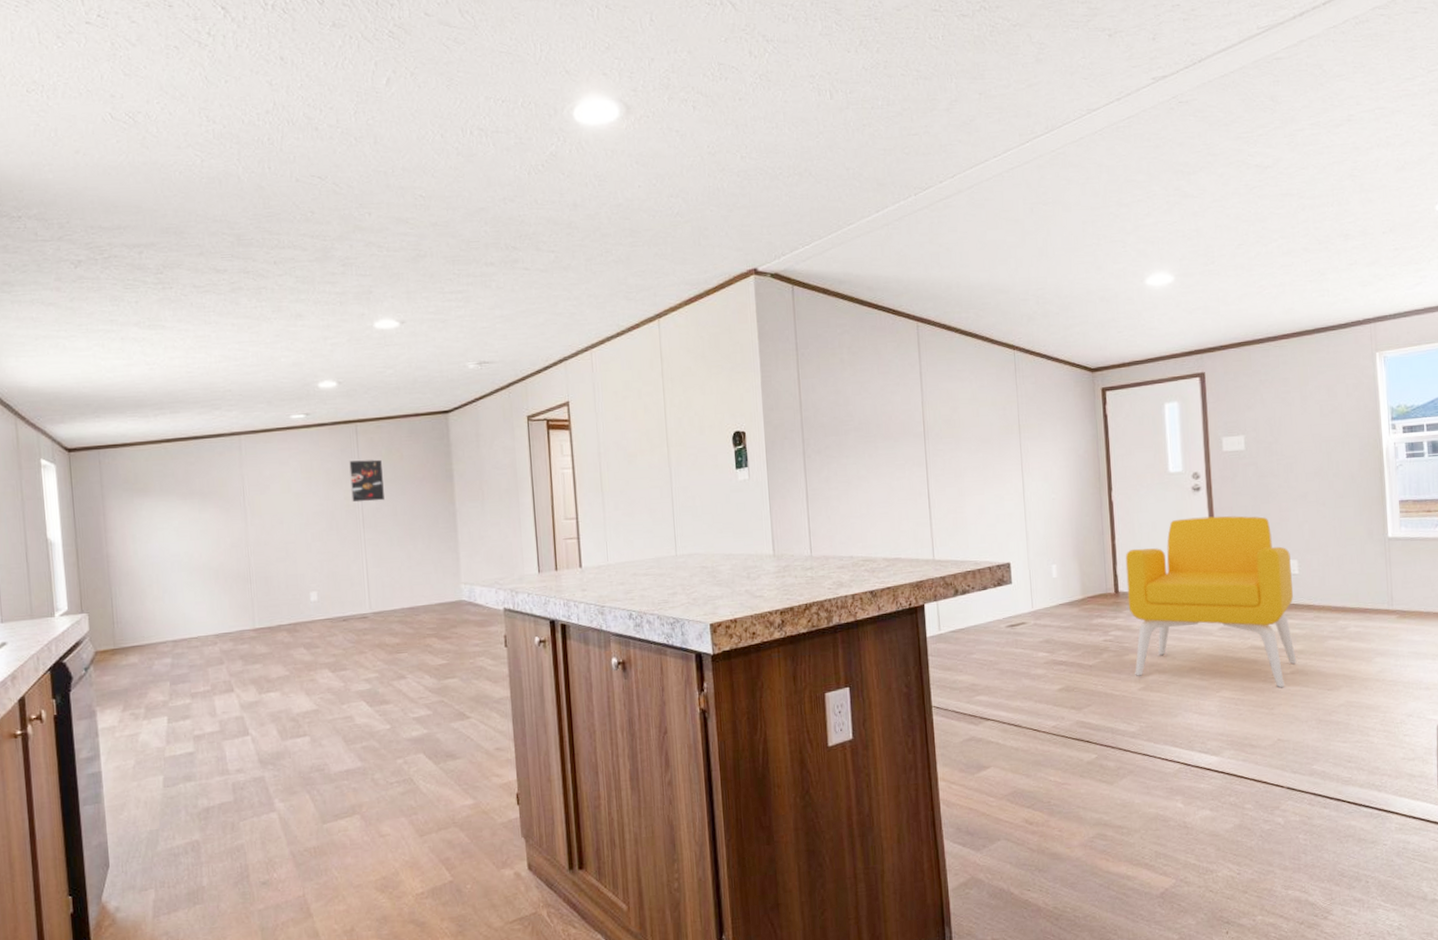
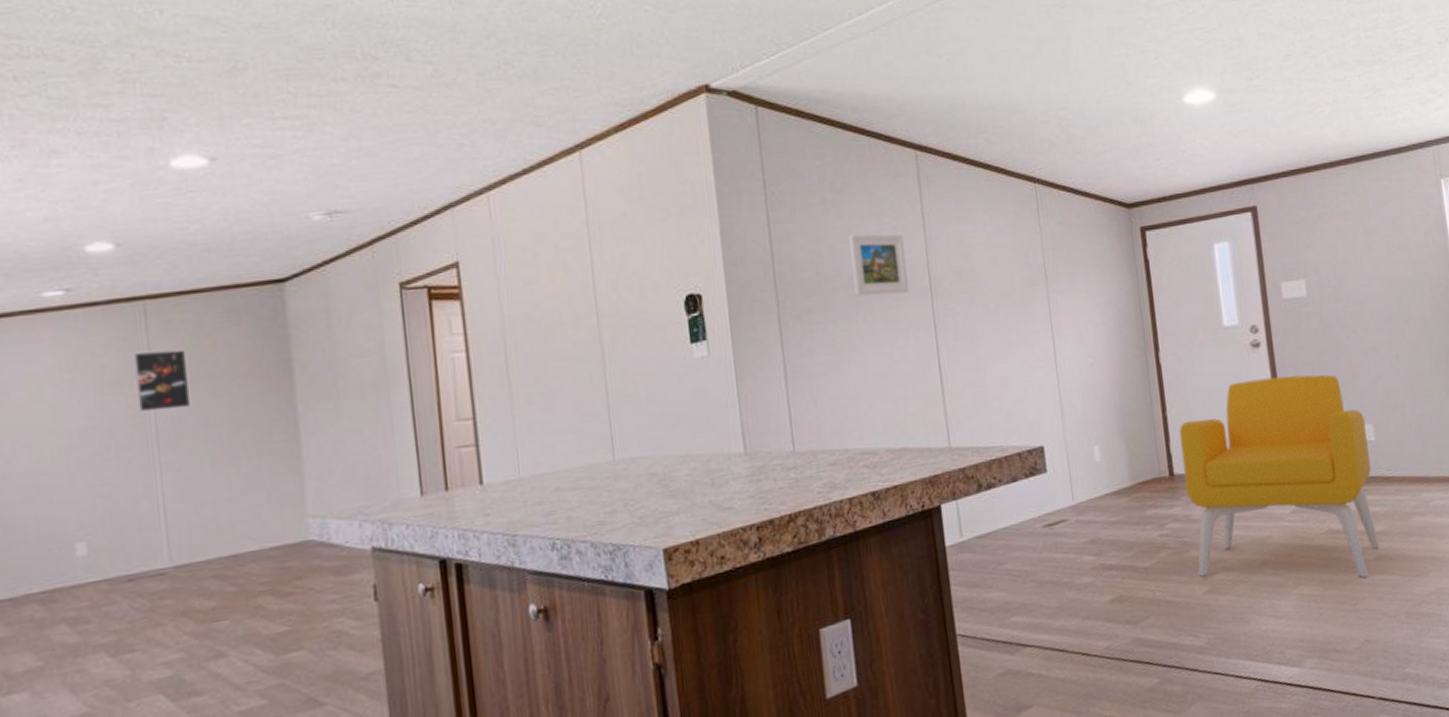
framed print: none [861,387,907,437] -> present [849,233,909,296]

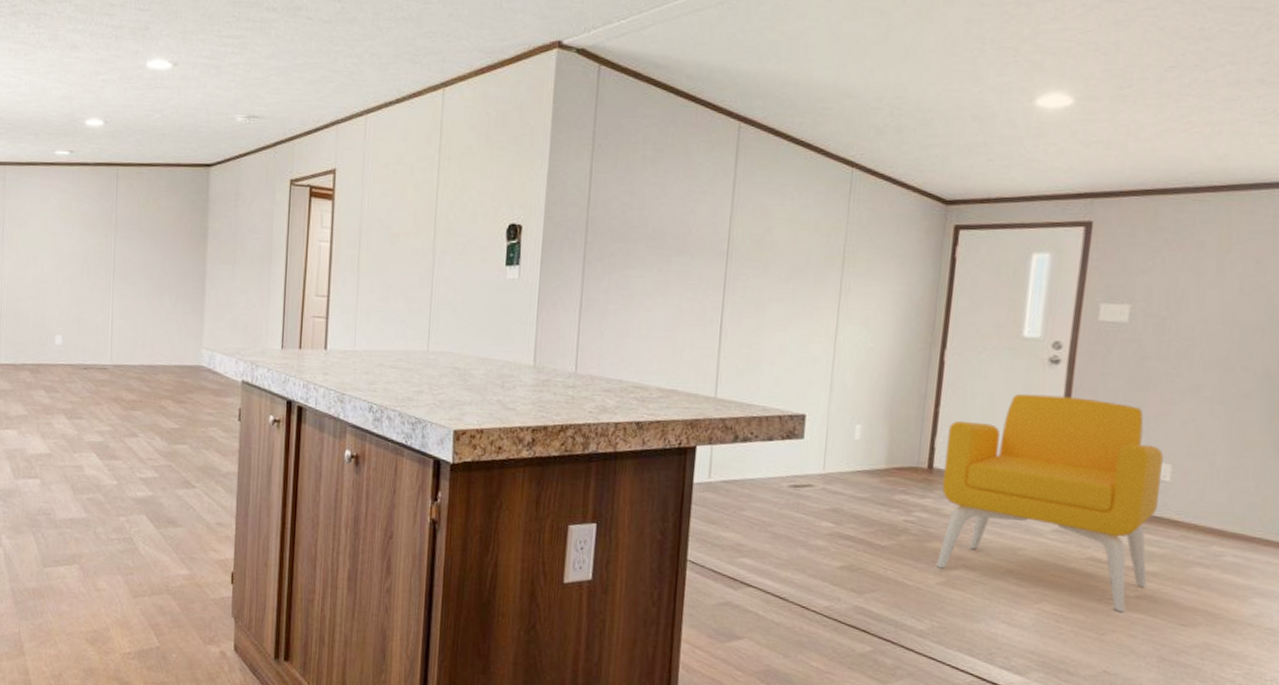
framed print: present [134,349,192,413] -> none [105,204,140,251]
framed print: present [849,233,909,296] -> none [656,191,711,252]

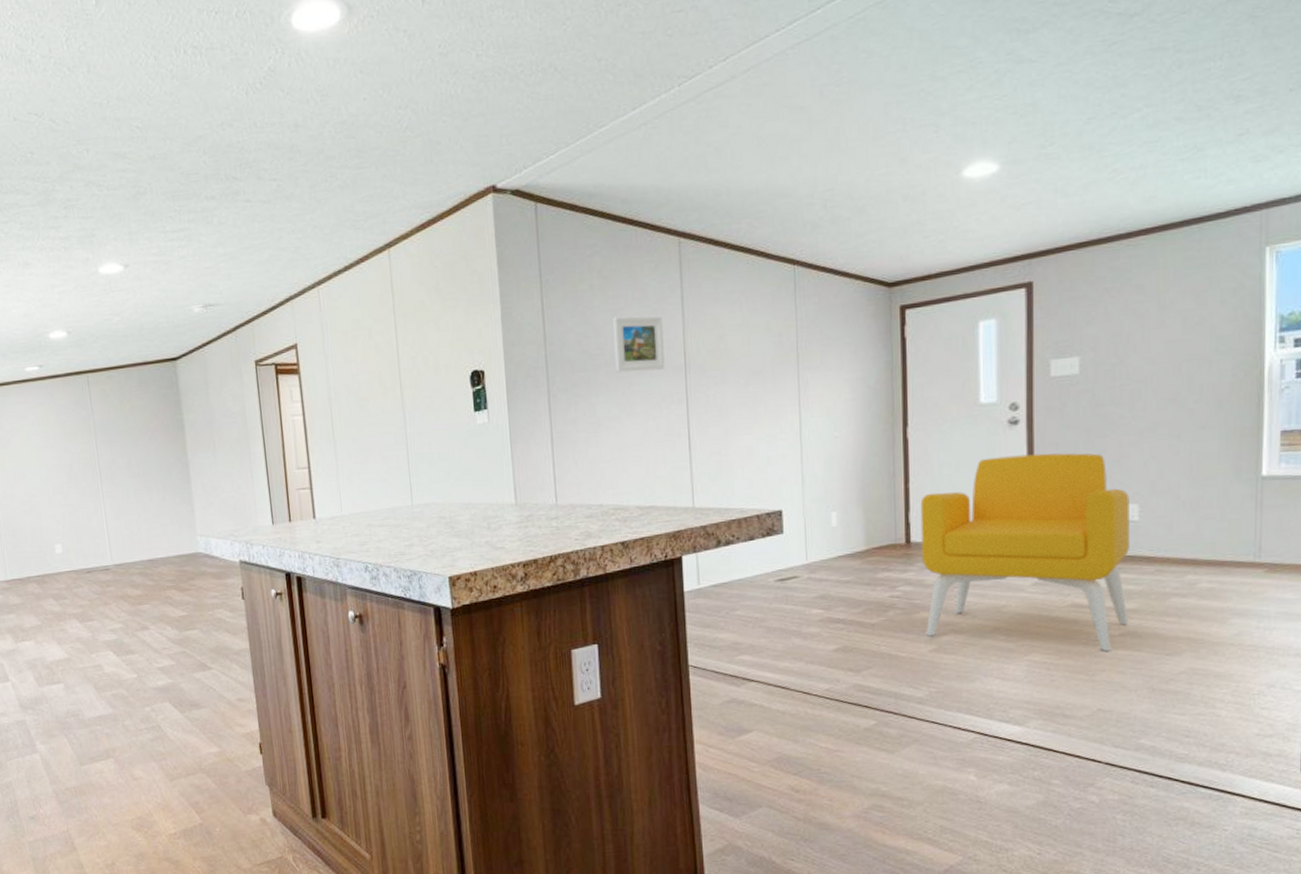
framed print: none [656,191,711,252] -> present [613,315,665,372]

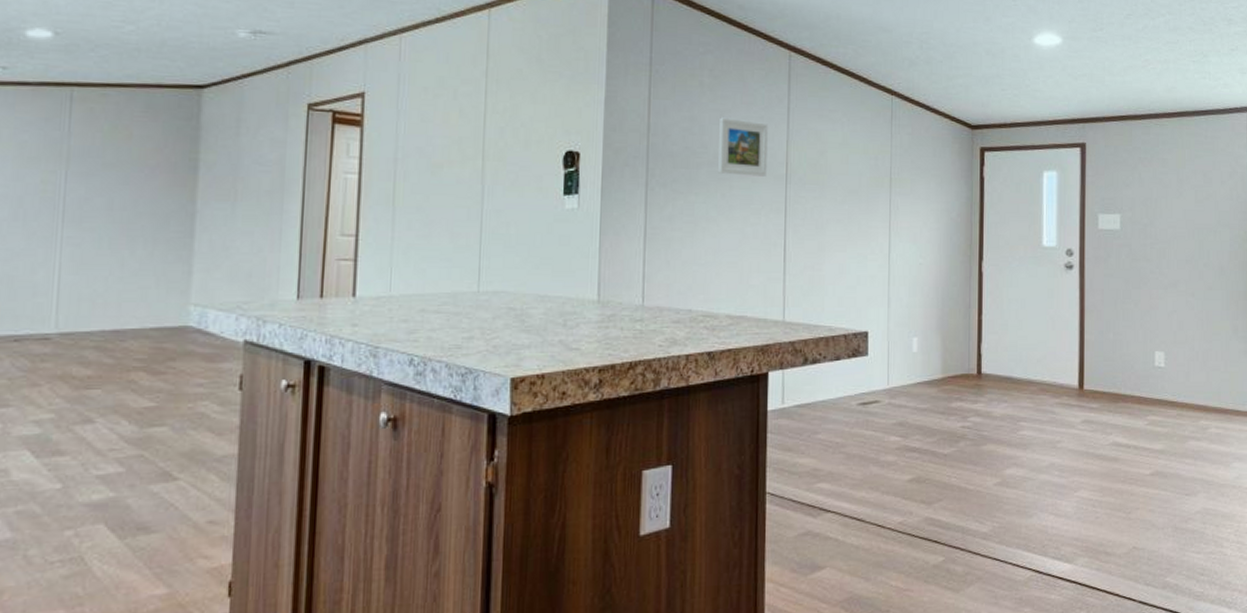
armchair: present [920,453,1129,652] -> none [990,297,1157,491]

